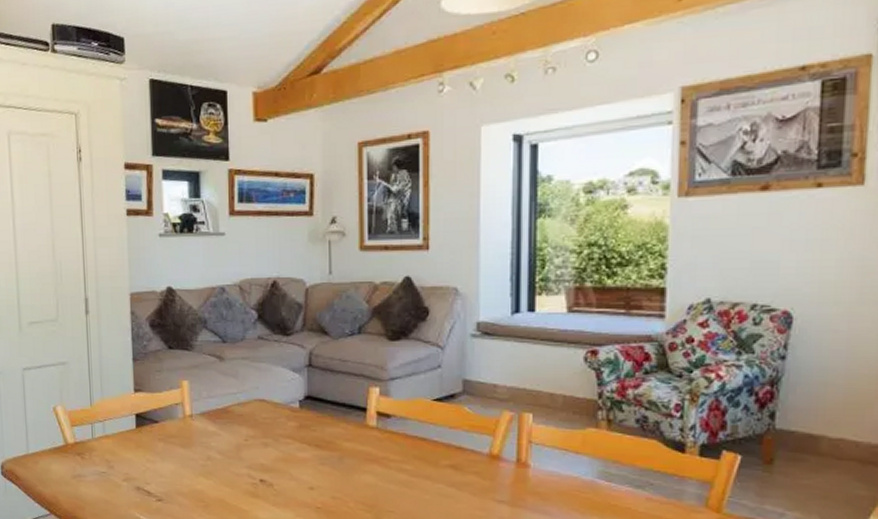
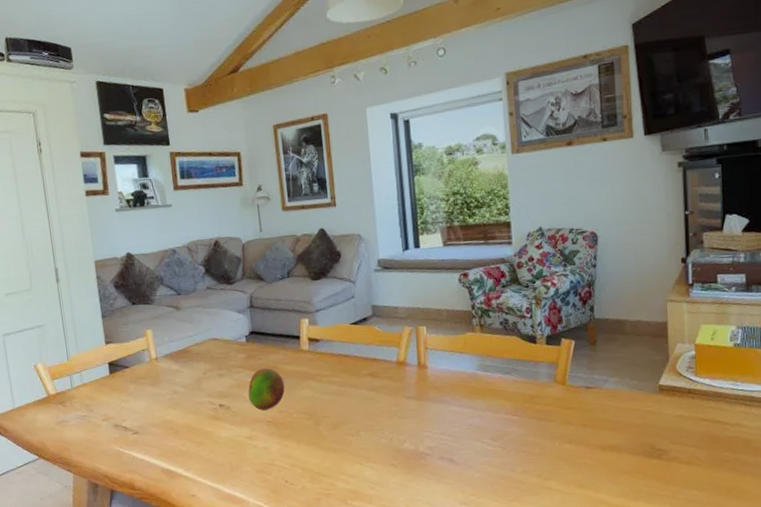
fruit: none [296,442,342,494] -> present [248,367,285,410]

